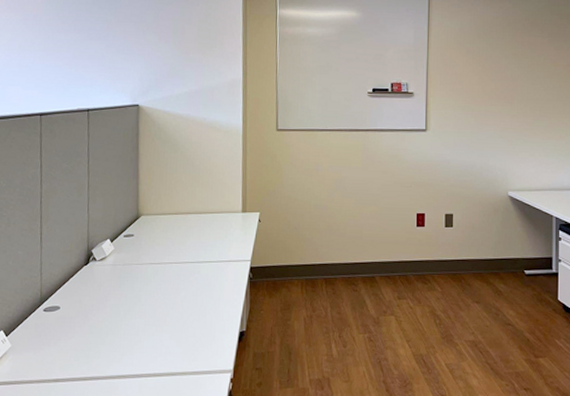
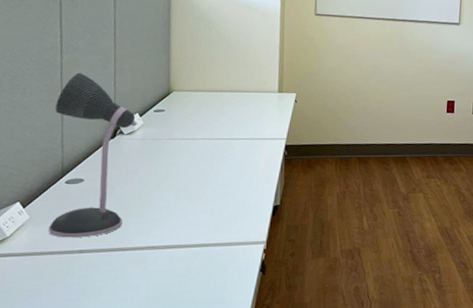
desk lamp: none [27,201,108,367] -> present [48,73,137,238]

